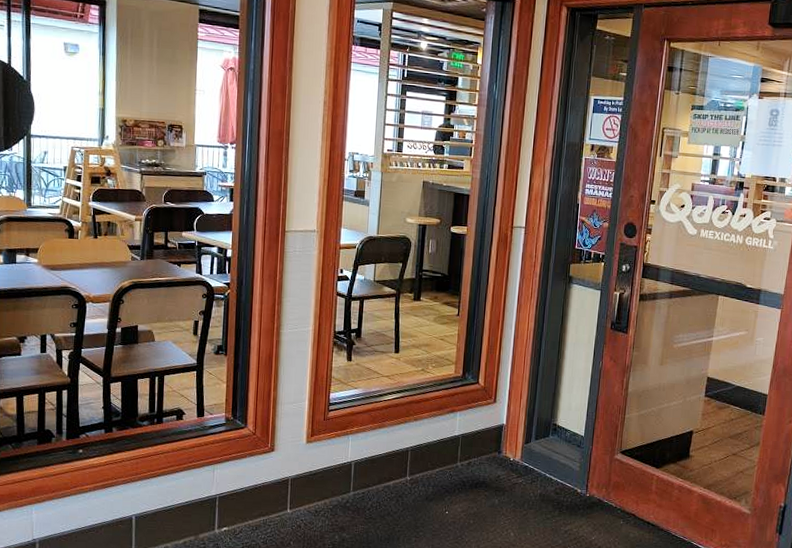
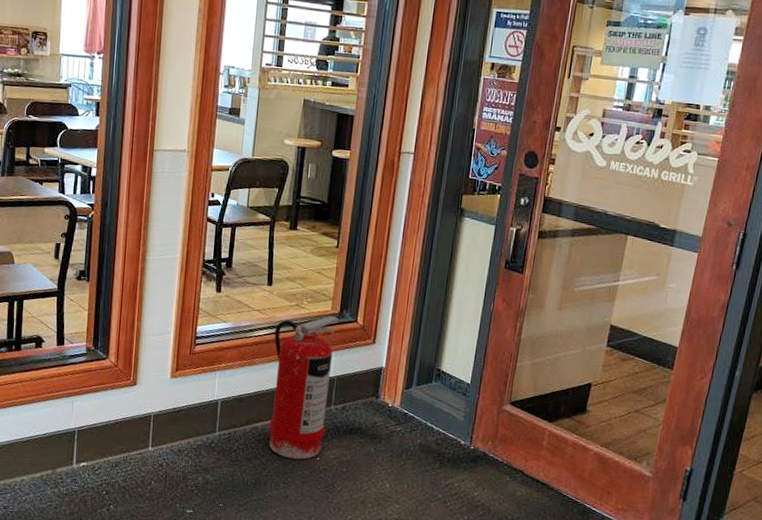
fire extinguisher: none [400,379,462,514] -> present [269,316,339,460]

